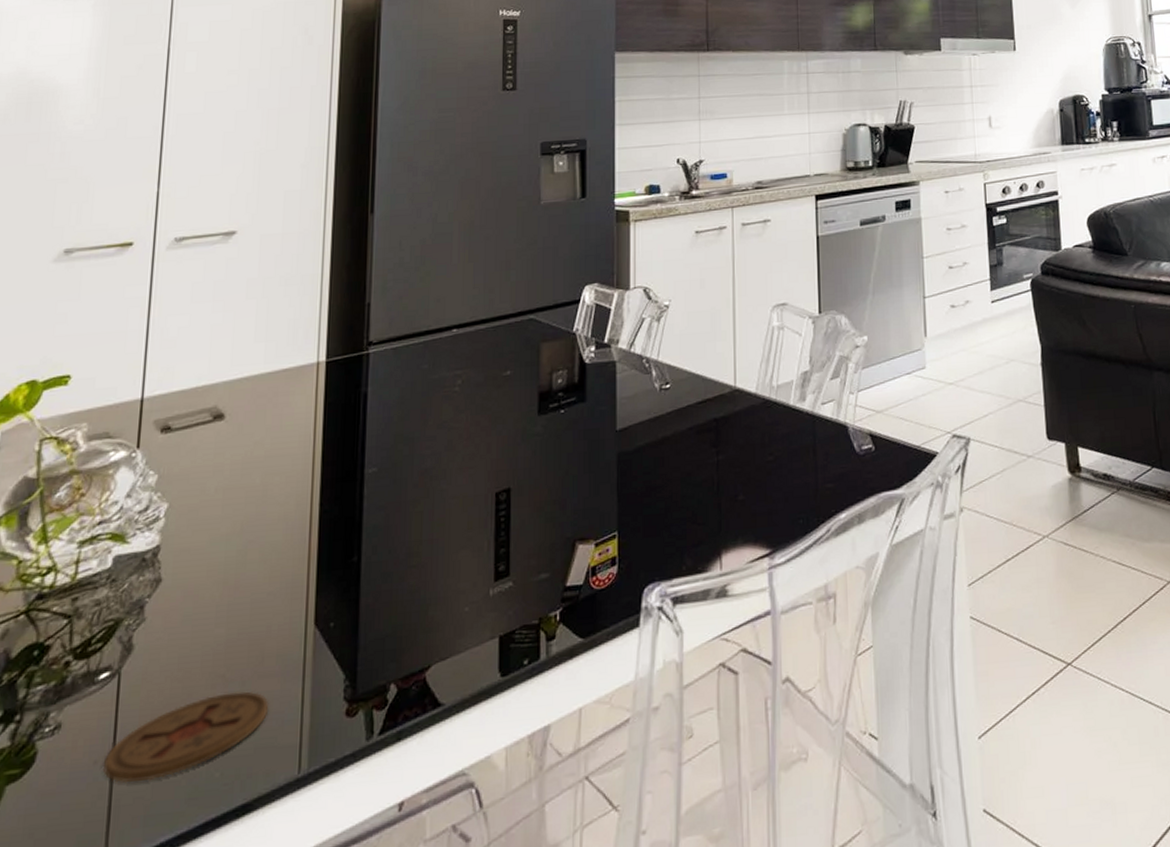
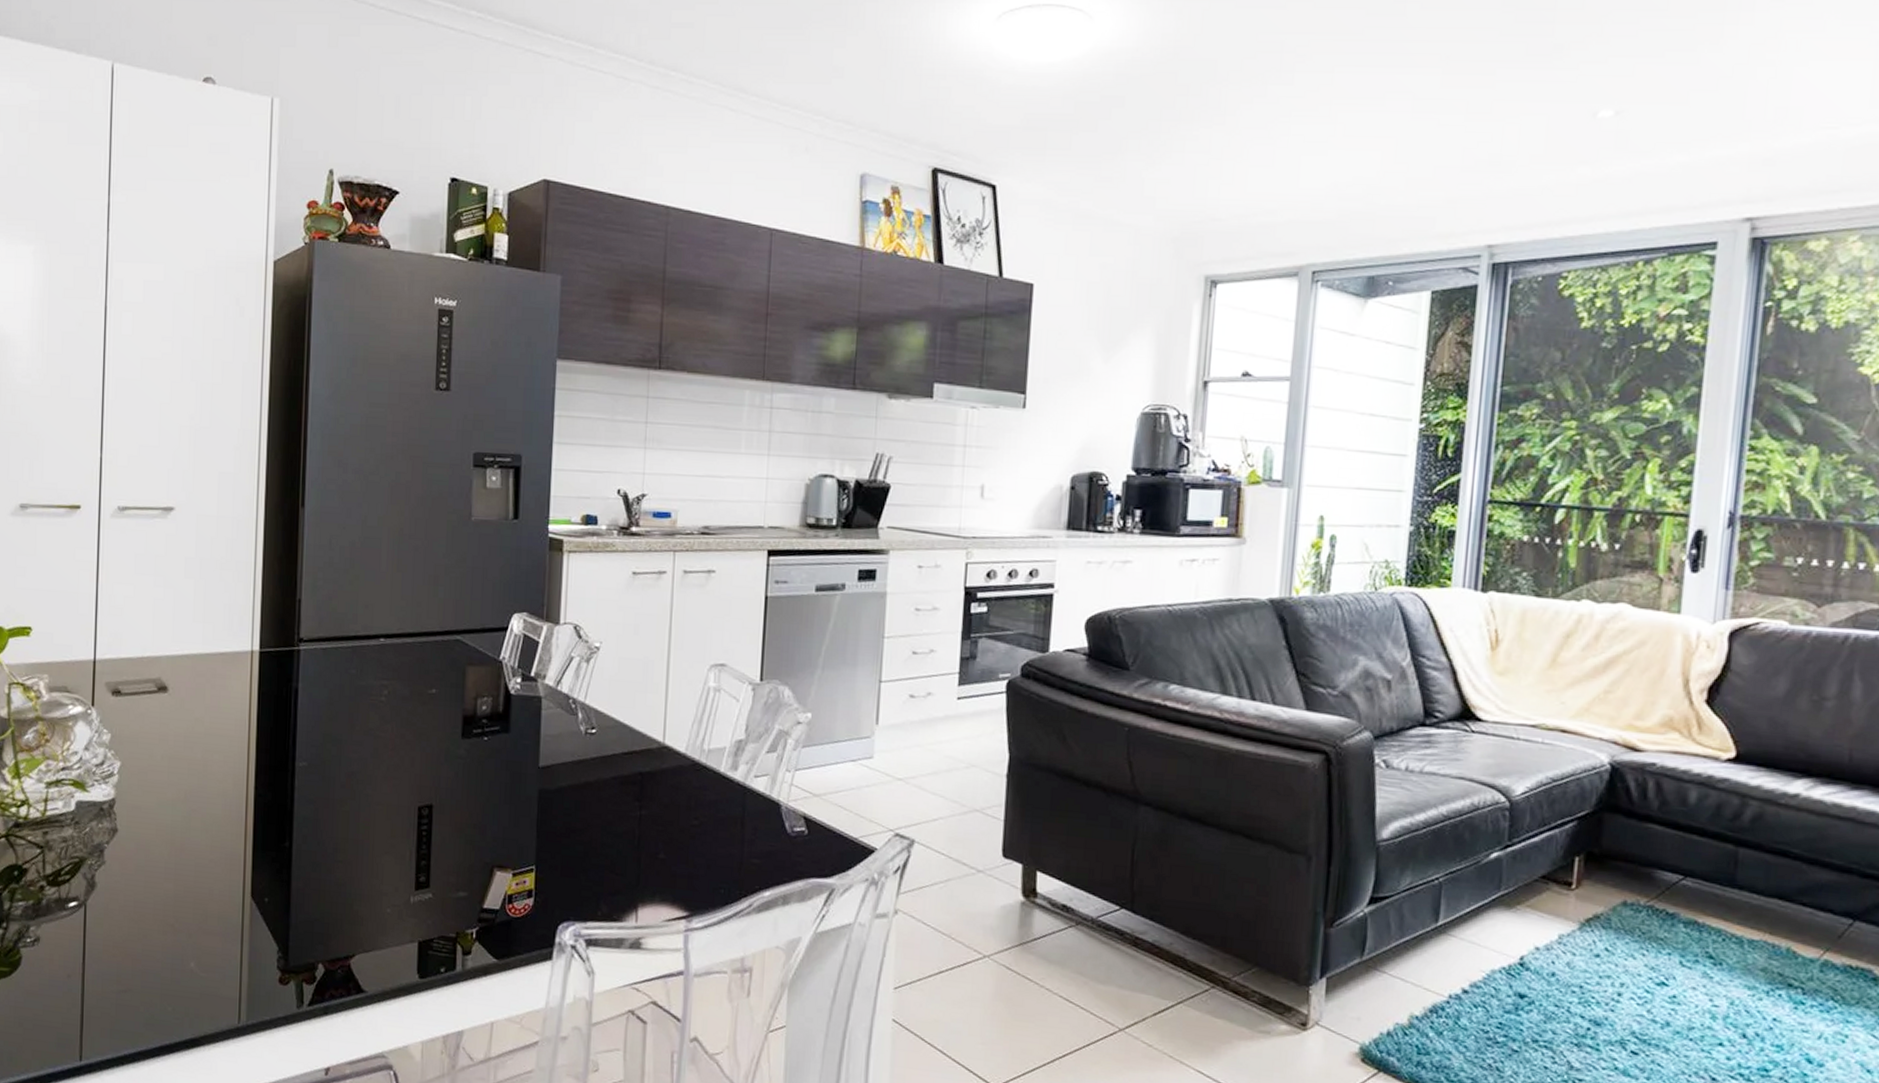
coaster: present [102,691,268,784] -> none [75,940,211,1002]

